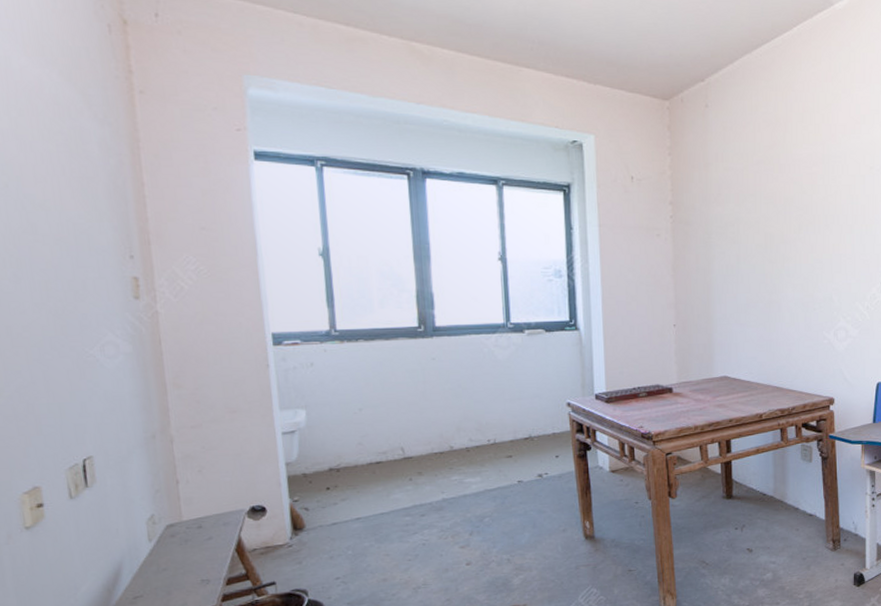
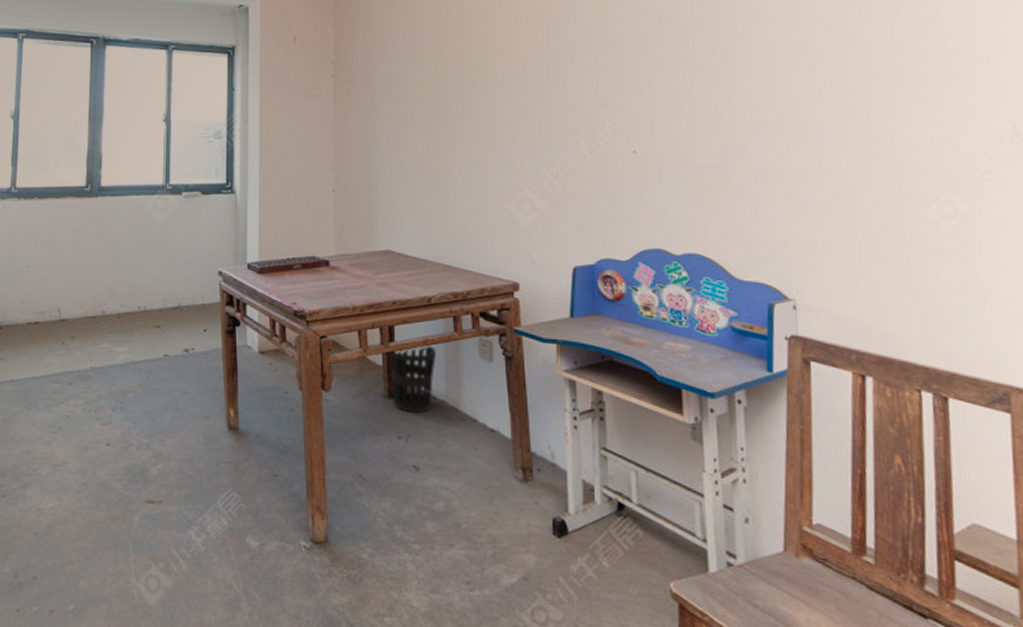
wastebasket: none [727,452,766,509] -> present [389,344,436,414]

